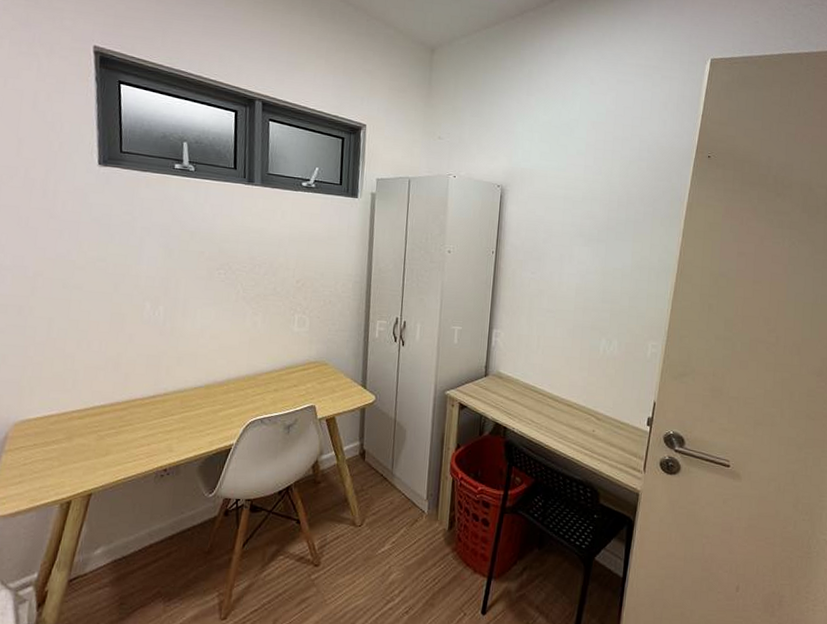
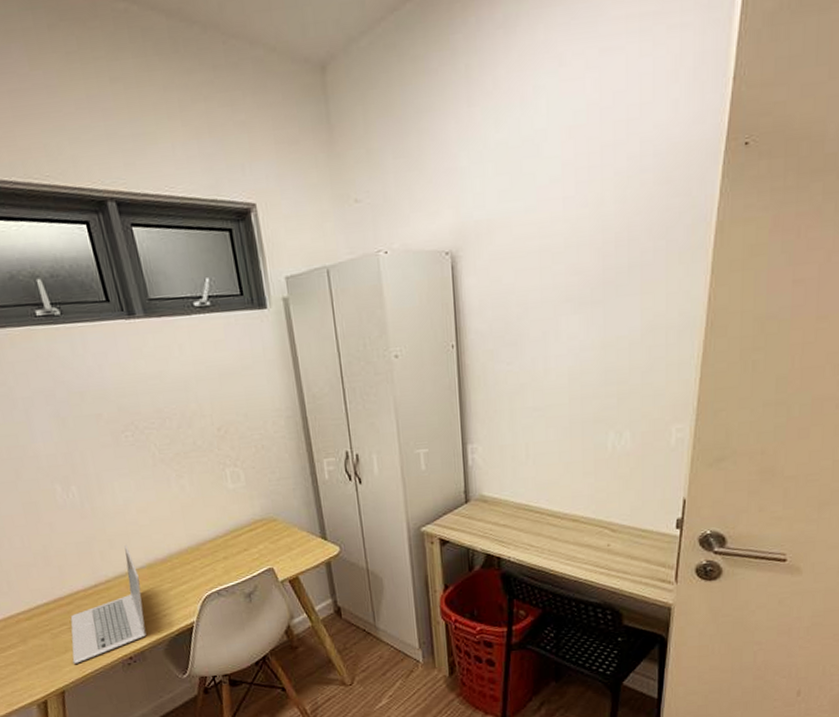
laptop: none [109,364,195,468] -> present [70,544,147,664]

